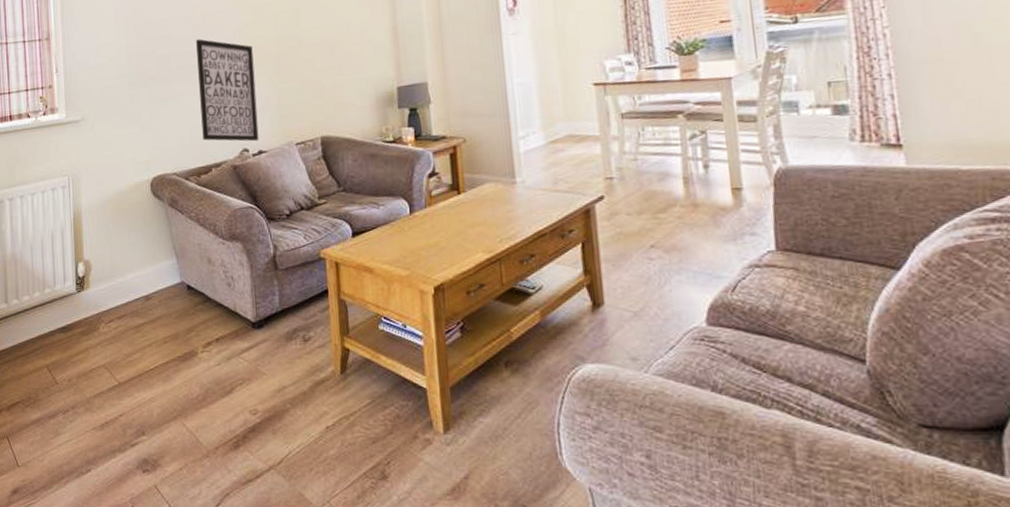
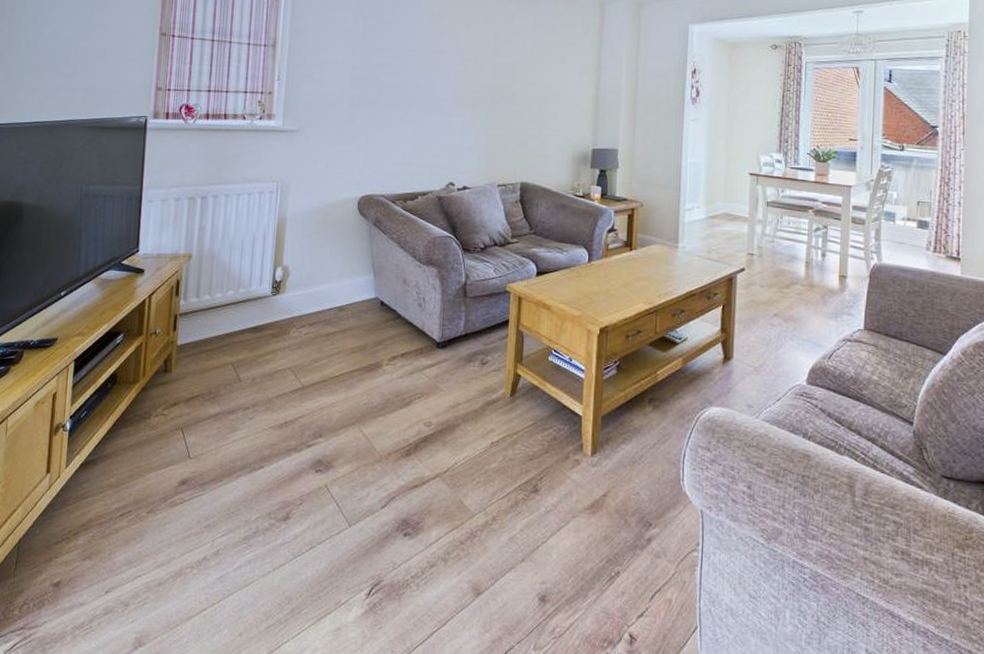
wall art: present [196,39,259,142] -> none [413,74,470,177]

